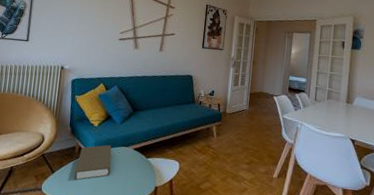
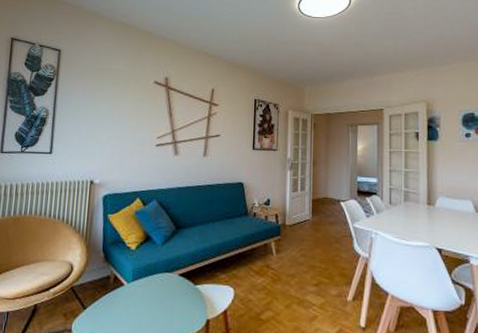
book: present [74,145,112,180] -> none [110,271,153,317]

